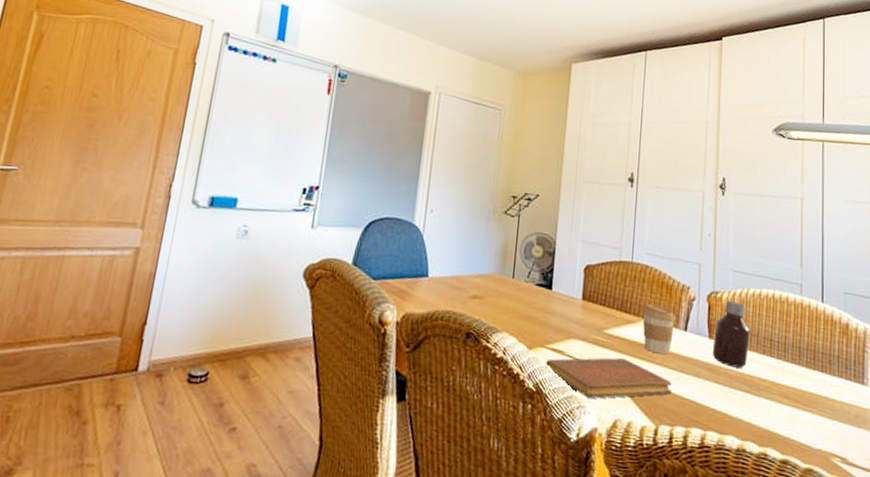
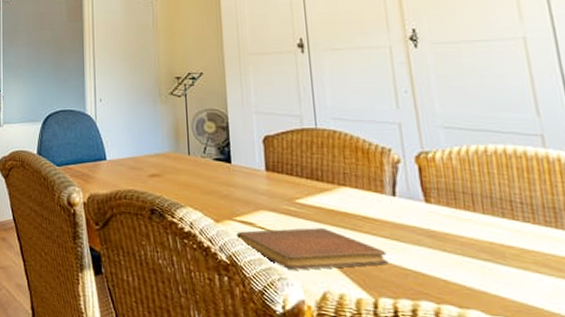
coffee cup: present [643,303,677,355] -> none [337,170,381,223]
bottle: present [712,300,751,368] -> none [431,159,482,234]

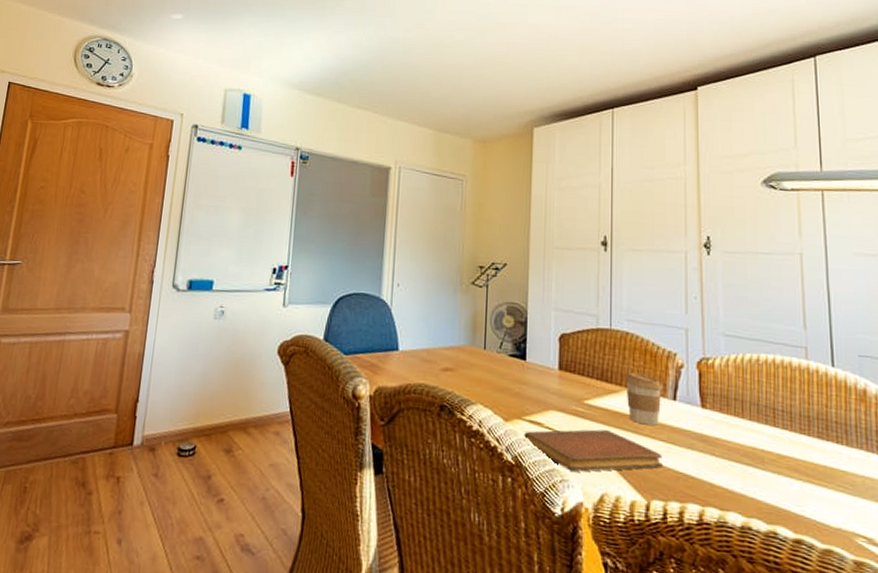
coffee cup: none [337,170,381,223] -> present [626,372,664,426]

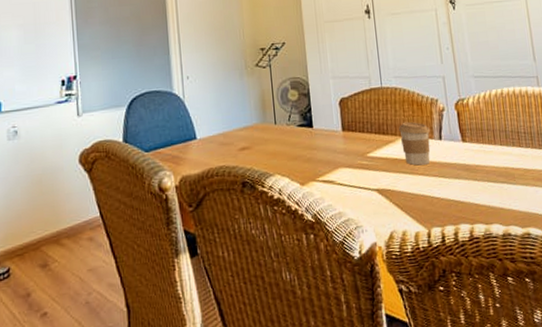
notebook: present [524,429,663,472] -> none [319,176,437,218]

